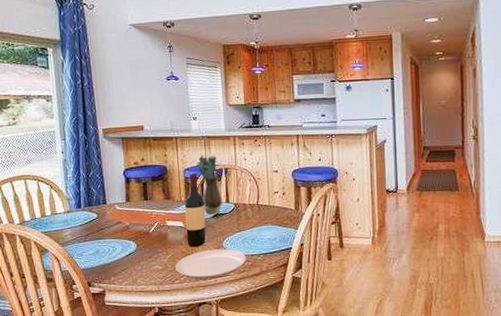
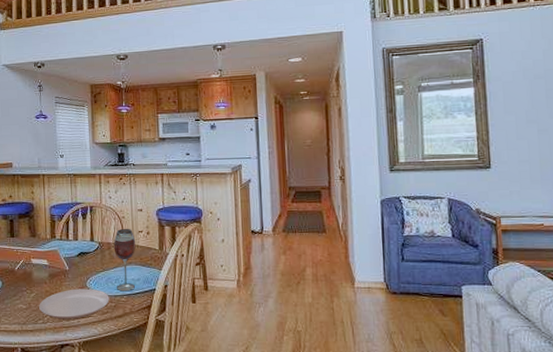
wine bottle: present [184,173,206,247] -> none [49,210,71,287]
vase: present [196,153,223,215] -> none [61,191,88,253]
wineglass: none [249,189,272,251] -> present [113,228,136,292]

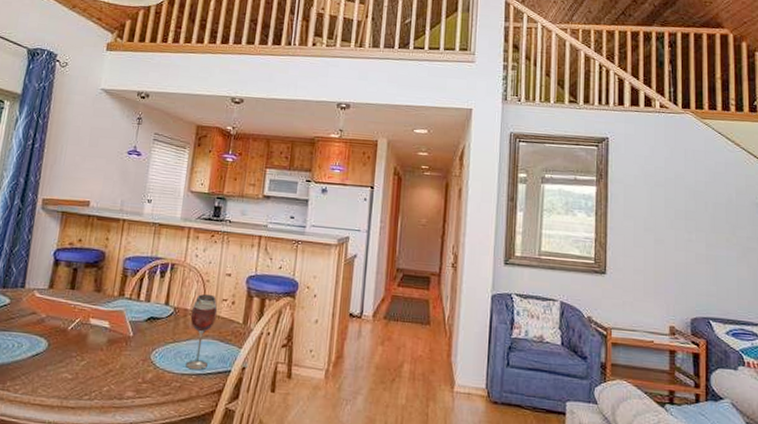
plate: present [39,288,110,320] -> none [87,360,175,399]

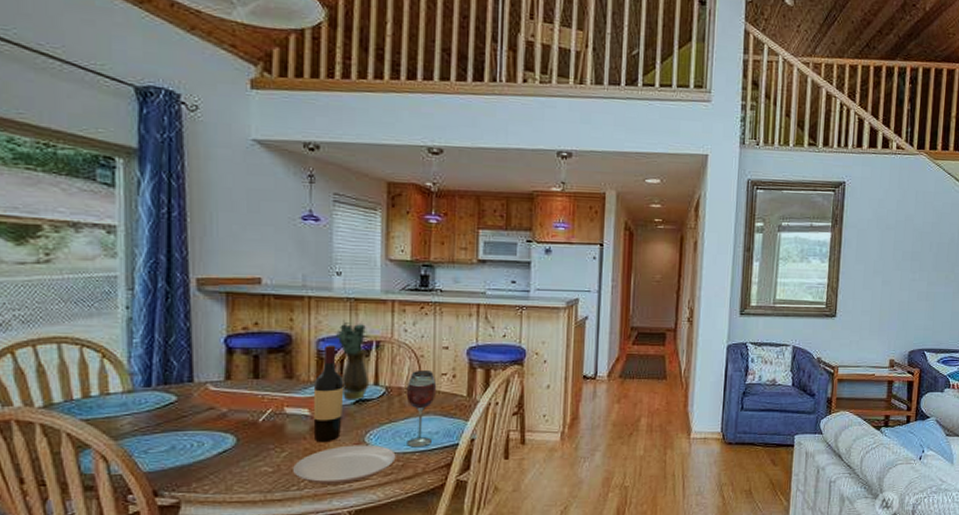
plate: none [87,360,175,399] -> present [293,444,396,485]
wine bottle: none [108,263,141,356] -> present [313,345,344,443]
vase: none [138,242,165,318] -> present [335,320,370,400]

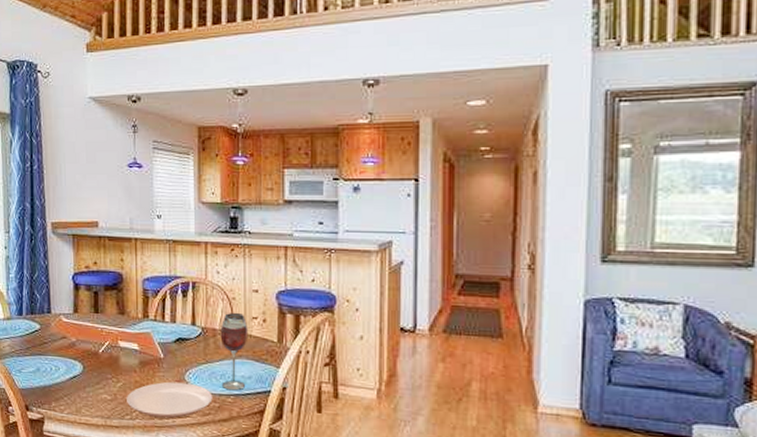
wine bottle: present [313,345,344,443] -> none [141,284,166,377]
vase: present [335,320,370,400] -> none [157,260,188,339]

